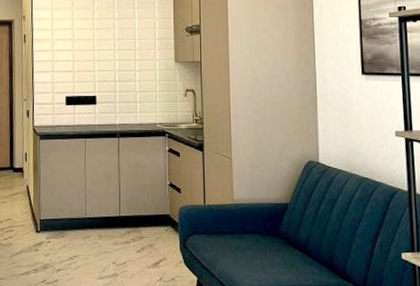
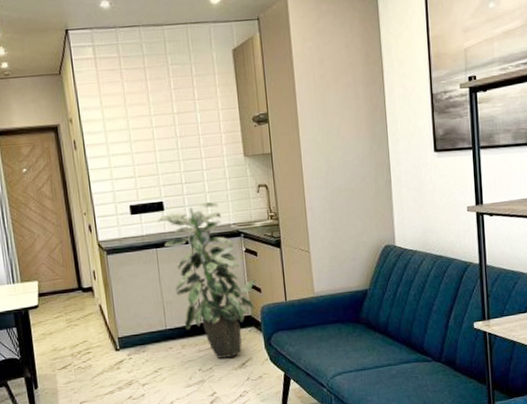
indoor plant: none [90,100,176,254] -> present [158,201,256,359]

